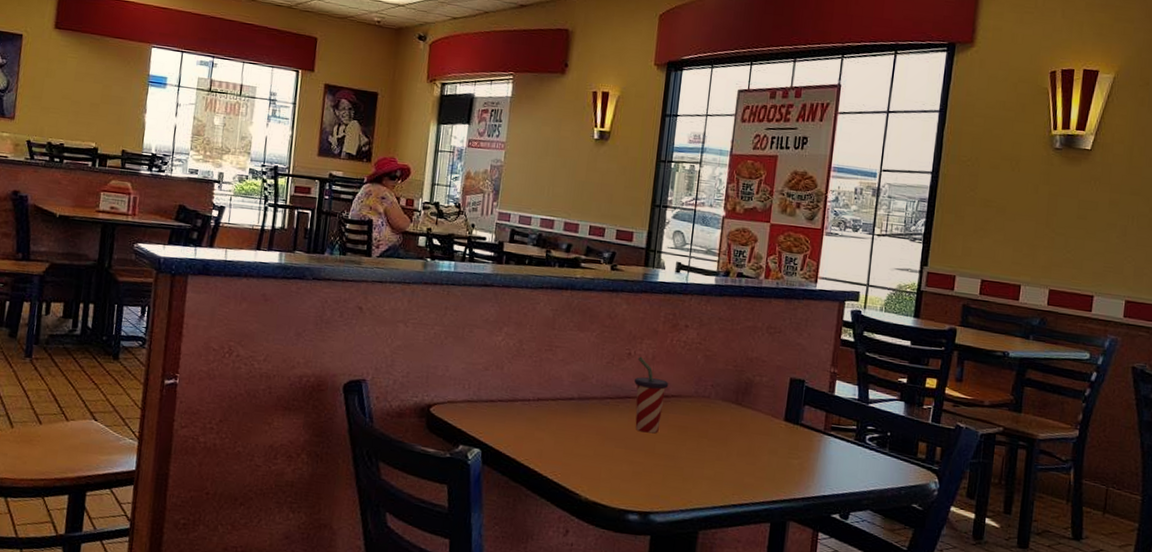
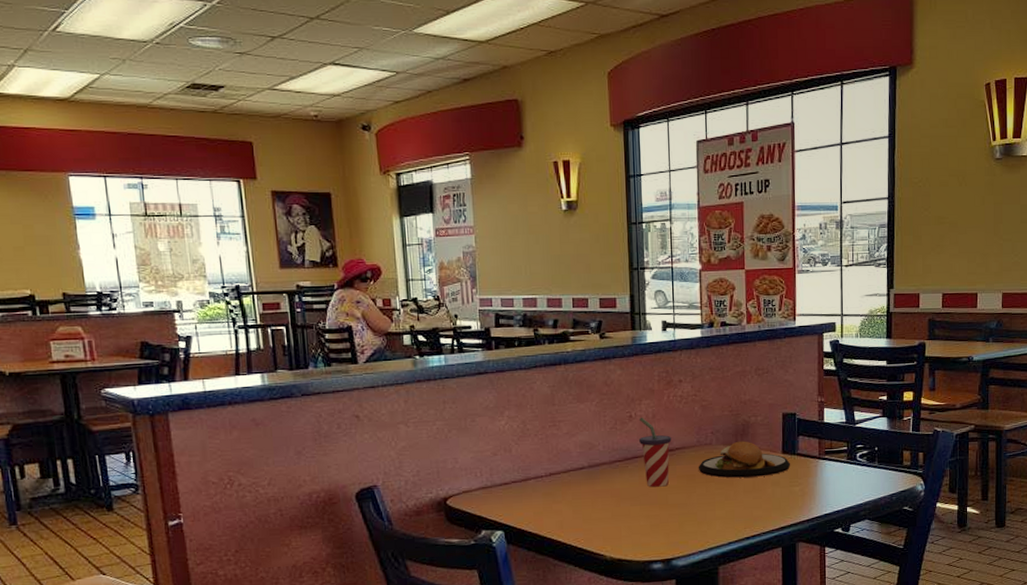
burger: none [691,399,793,442] -> present [698,441,791,478]

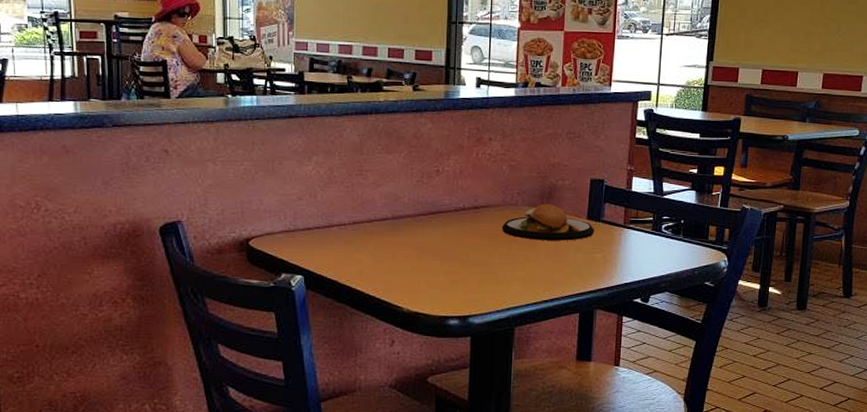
beverage cup: present [638,417,672,487] -> none [444,172,478,244]

